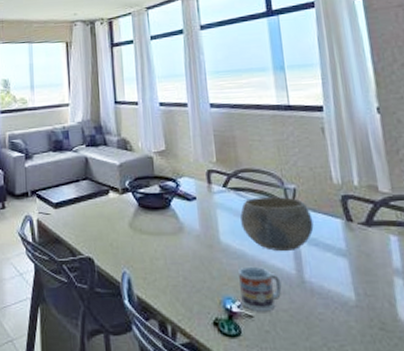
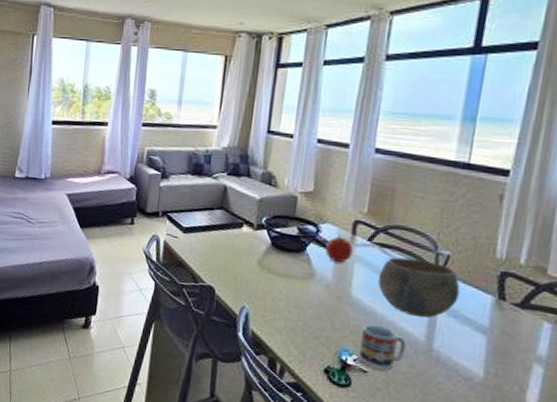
apple: none [187,186,213,212] -> present [325,235,353,263]

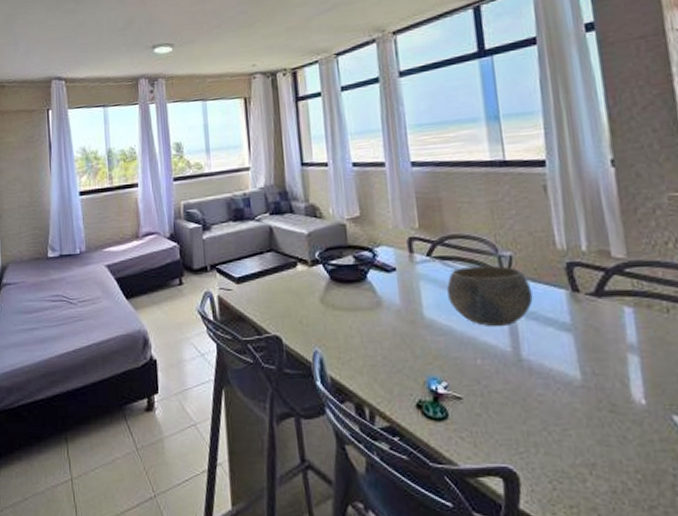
apple: present [325,235,353,263] -> none [386,255,415,284]
cup: present [358,324,407,370] -> none [445,345,495,393]

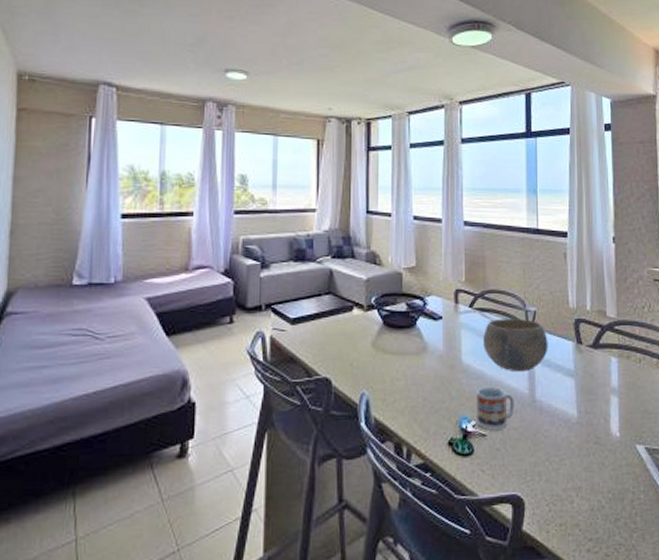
cup: none [445,345,495,393] -> present [477,388,515,431]

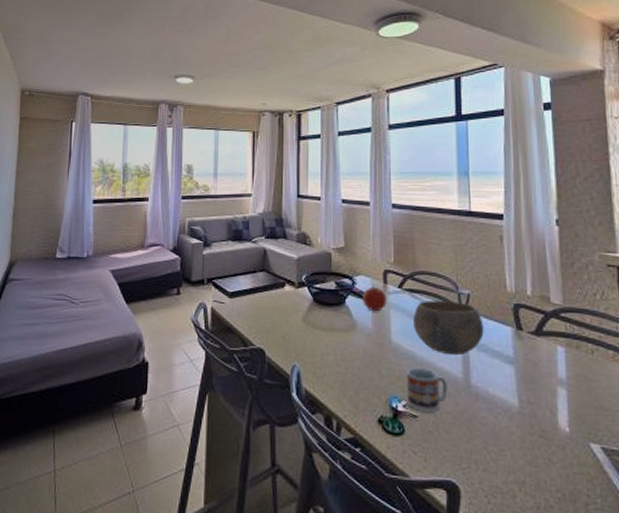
apple: none [434,305,458,331] -> present [362,285,387,311]

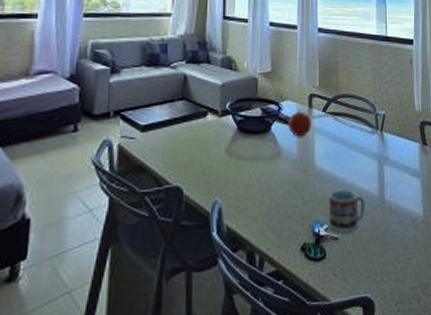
bowl: present [413,301,484,355] -> none [336,122,397,174]

